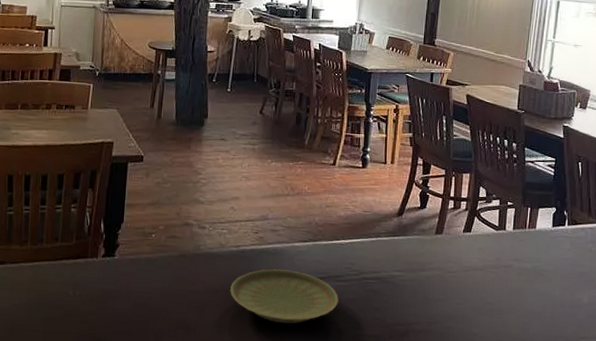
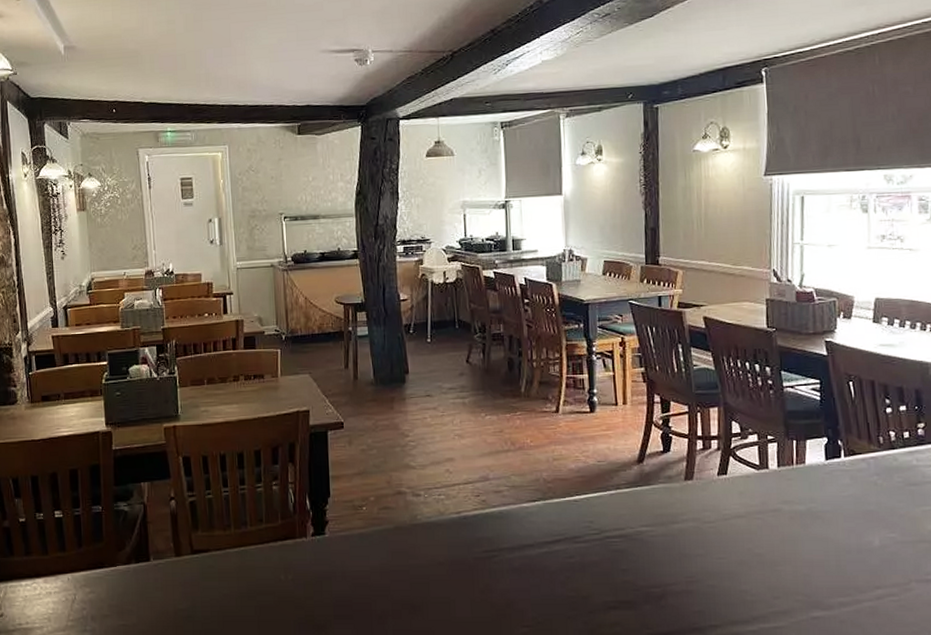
plate: present [230,269,339,324] -> none [455,533,580,595]

